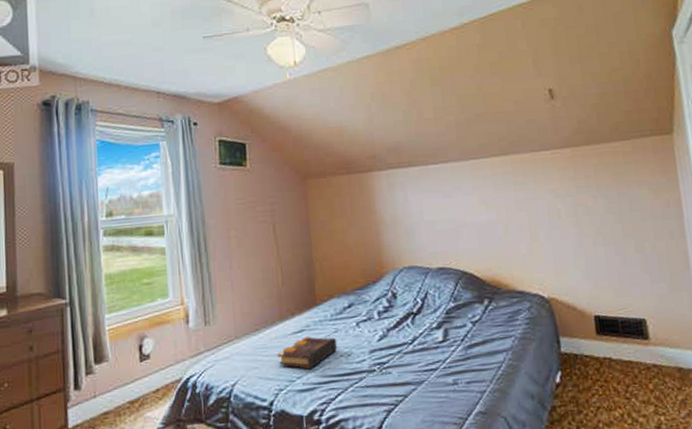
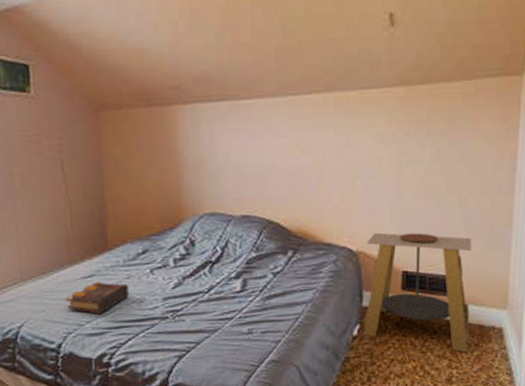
side table: none [557,278,671,398] -> present [363,232,472,353]

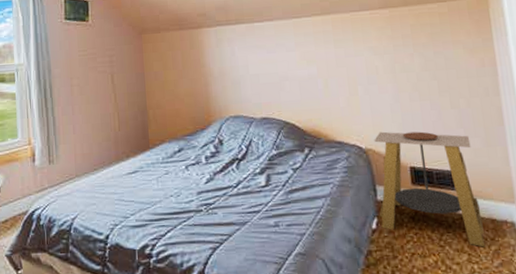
book: present [65,281,130,315] -> none [113,176,168,208]

